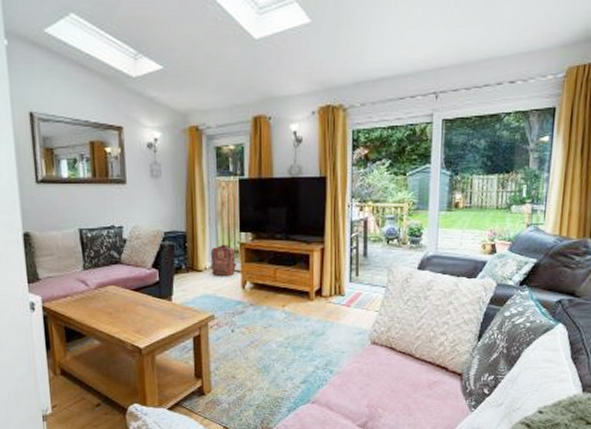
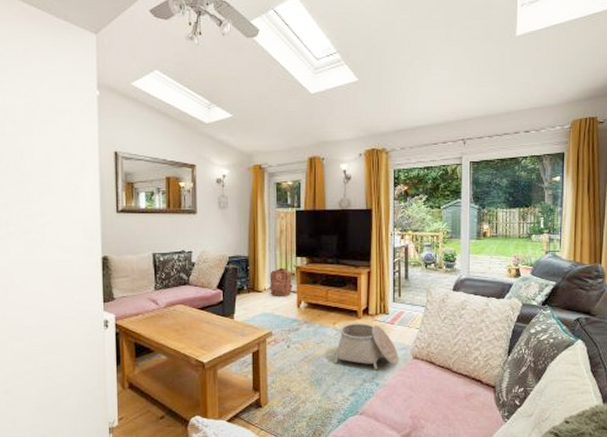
basket: none [283,306,356,356] -> present [334,324,399,370]

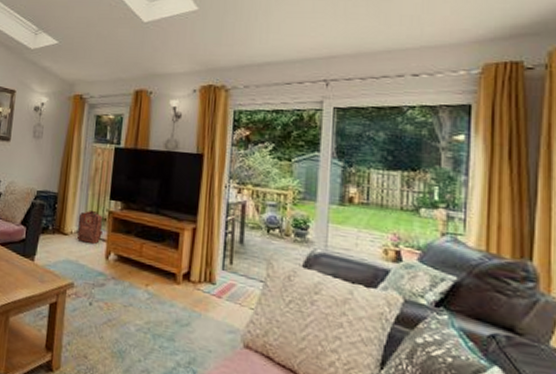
basket: present [334,324,399,370] -> none [142,288,225,353]

